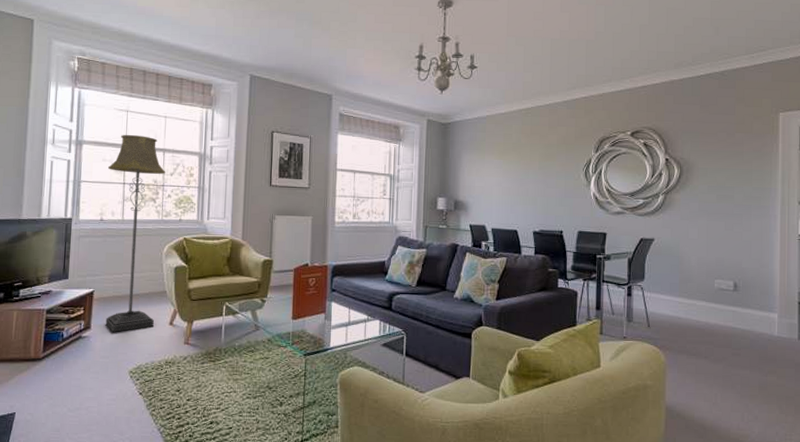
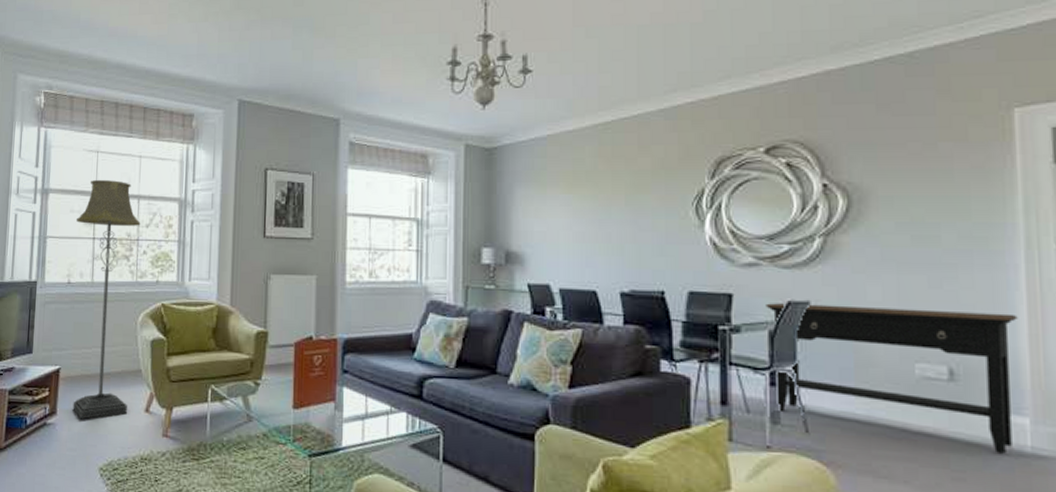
console table: none [627,239,775,337] -> present [766,303,1018,454]

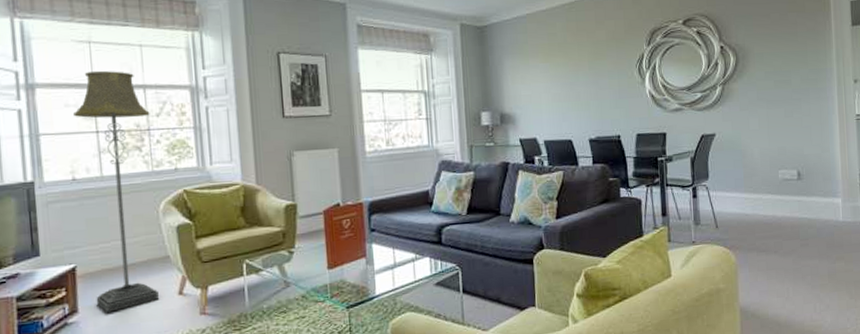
console table: present [766,303,1018,454] -> none [688,130,834,224]

